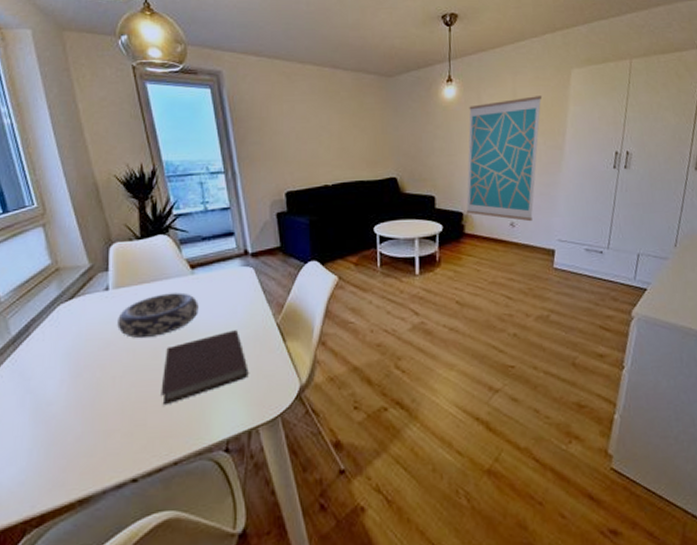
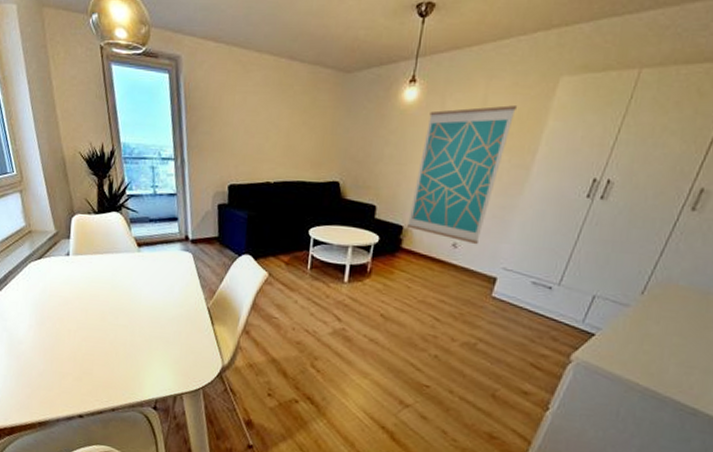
decorative bowl: present [117,292,198,339] -> none [75,265,142,302]
notebook: present [161,330,249,406] -> none [105,307,179,361]

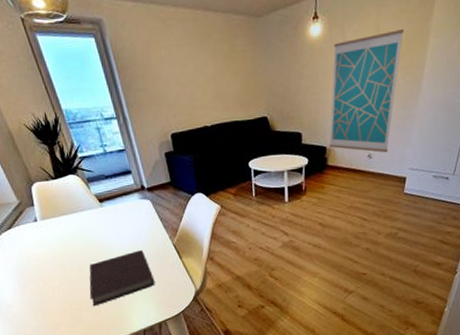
notebook: none [105,307,179,361] -> present [89,250,155,307]

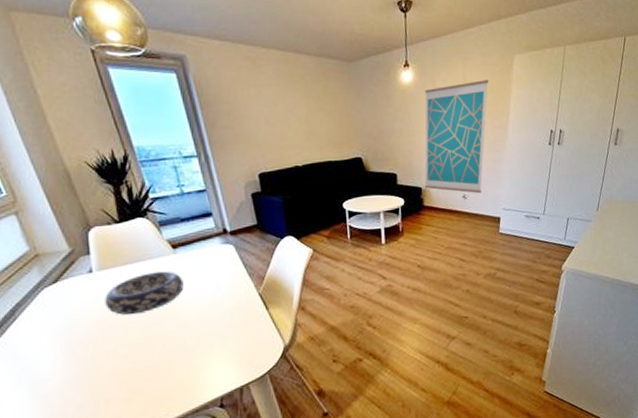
decorative bowl: none [48,222,110,258] -> present [105,271,184,315]
notebook: present [89,250,155,307] -> none [154,302,237,373]

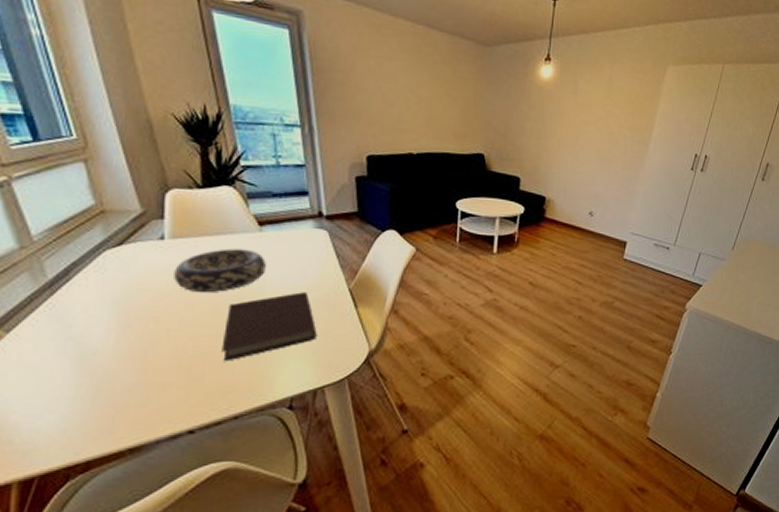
notebook: none [154,302,237,373] -> present [221,292,317,362]
wall art: present [424,80,489,194] -> none [548,88,636,213]

